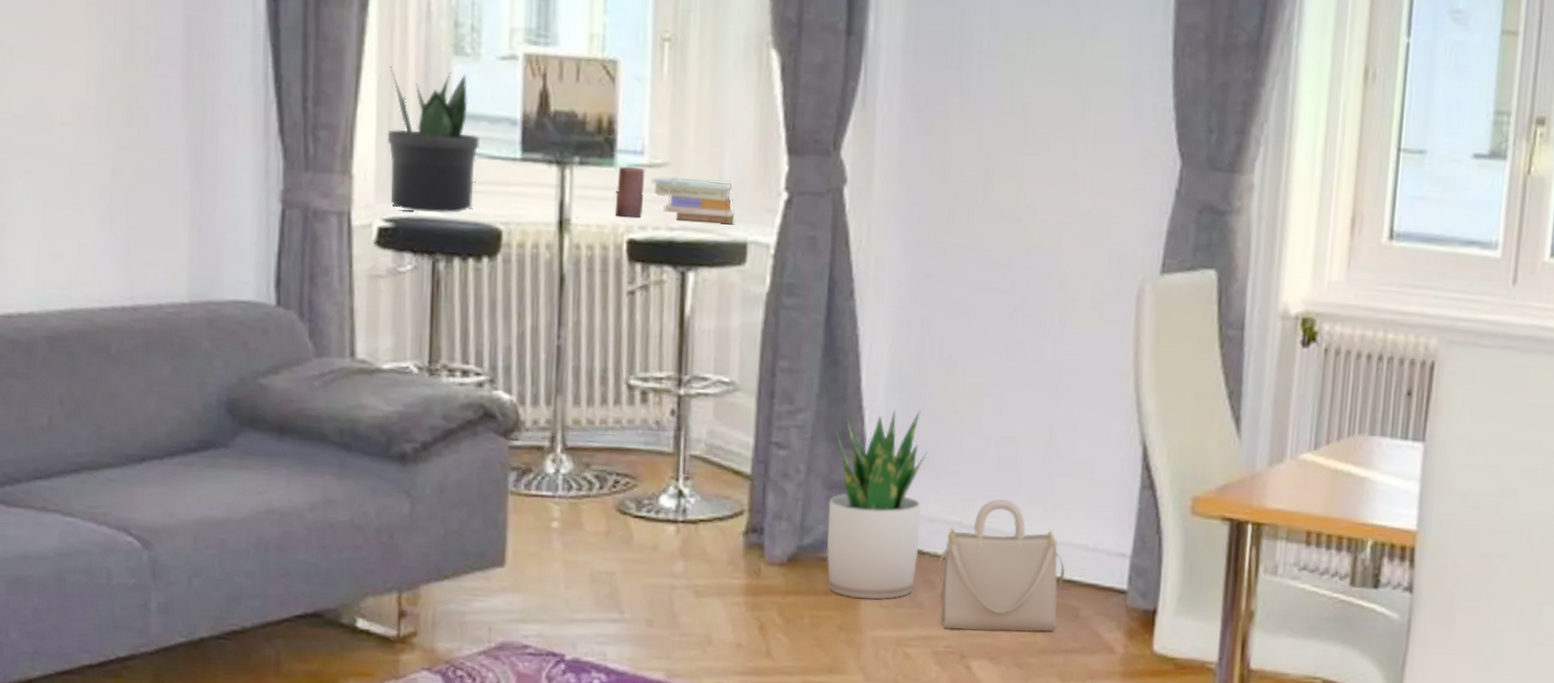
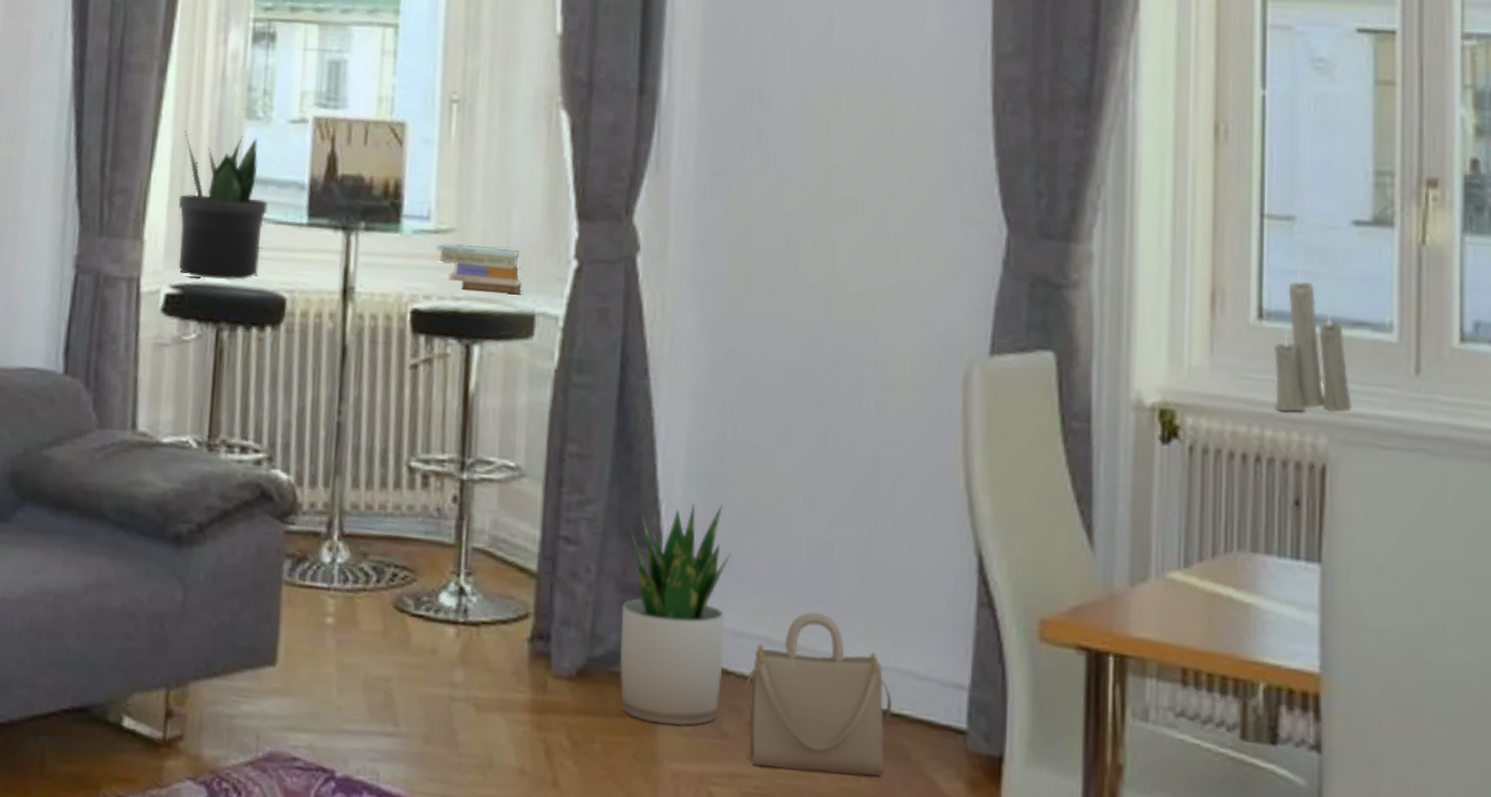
candle: present [616,166,645,219] -> none [400,232,431,288]
candle: none [1397,194,1460,318] -> present [1274,267,1353,413]

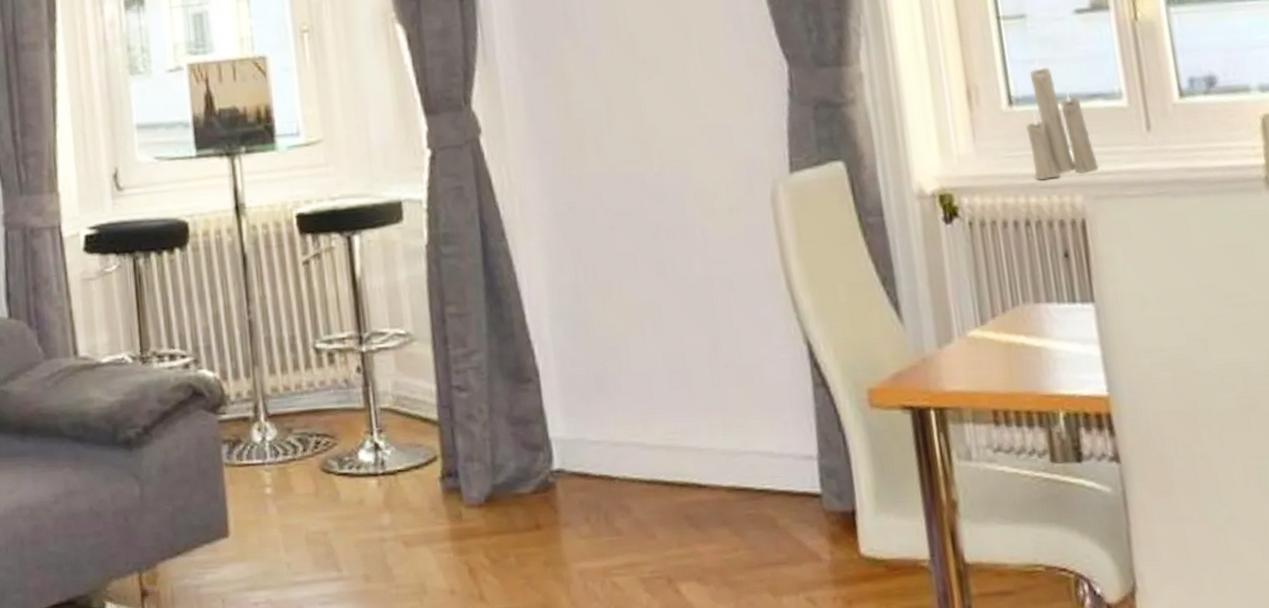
planter: present [178,130,268,281] -> none [79,90,160,217]
books: present [436,242,522,296] -> none [309,147,387,191]
planter: present [620,503,731,727] -> none [509,337,609,532]
handbag: present [744,612,893,776] -> none [629,415,757,554]

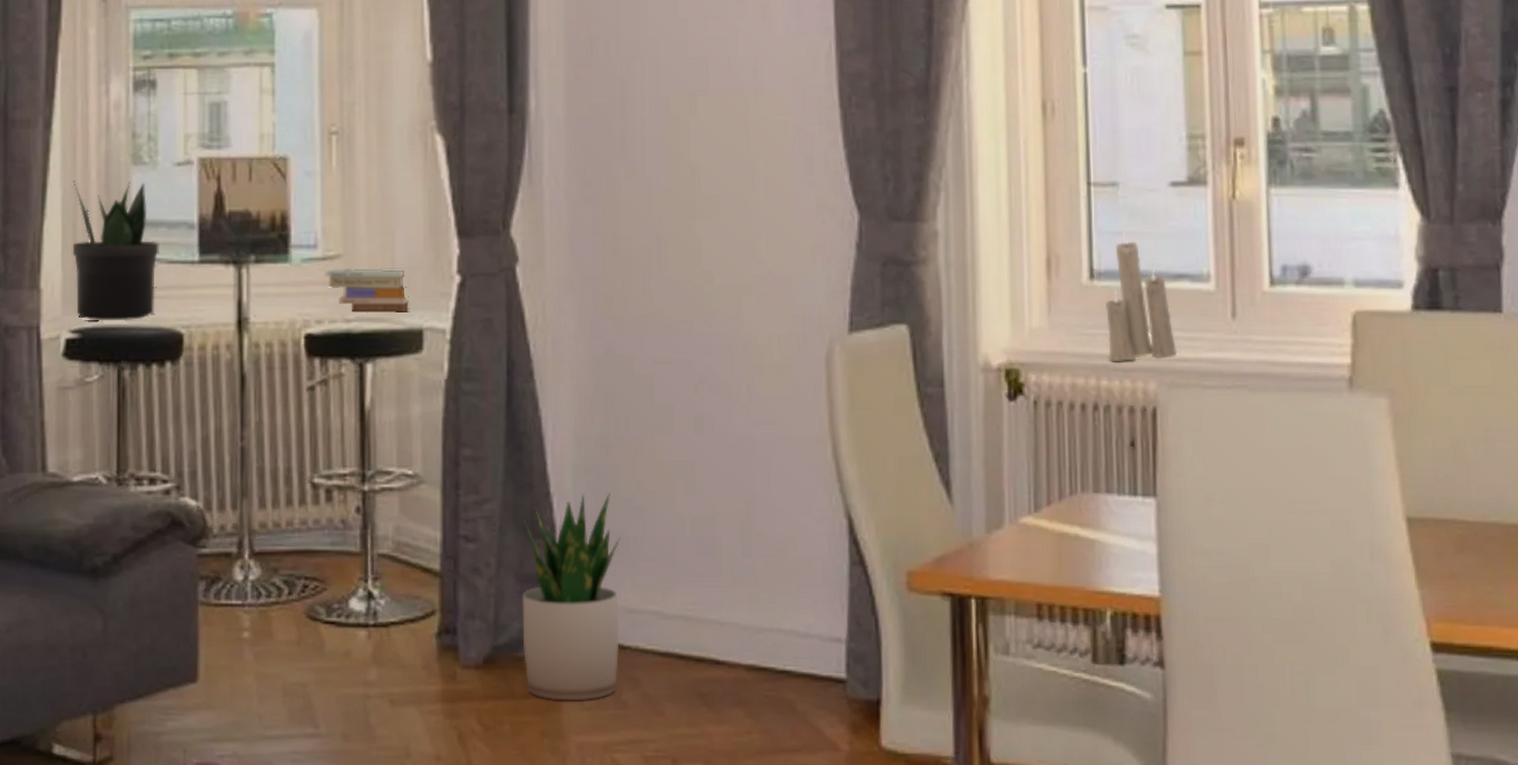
planter: none [79,90,160,217] -> present [72,180,159,321]
books: none [309,147,387,191] -> present [325,268,409,314]
planter: none [509,337,609,532] -> present [522,493,621,701]

